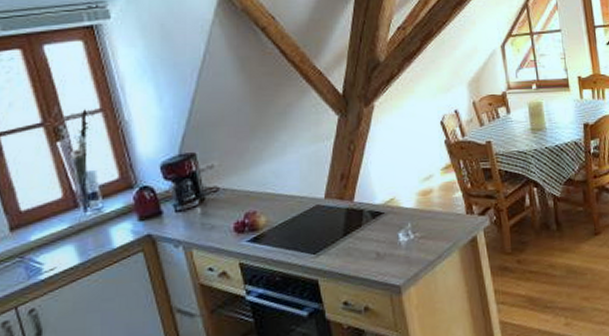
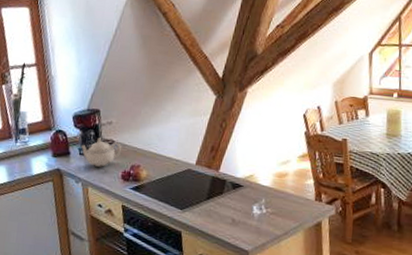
teapot: none [177,187,229,223] -> present [81,138,121,167]

